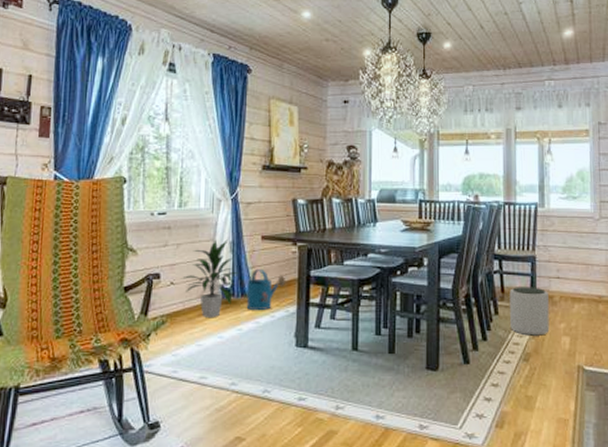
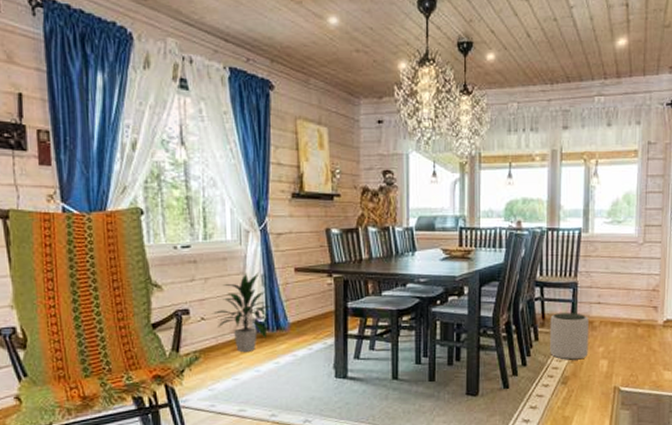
watering can: present [246,268,286,311] -> none [281,301,323,344]

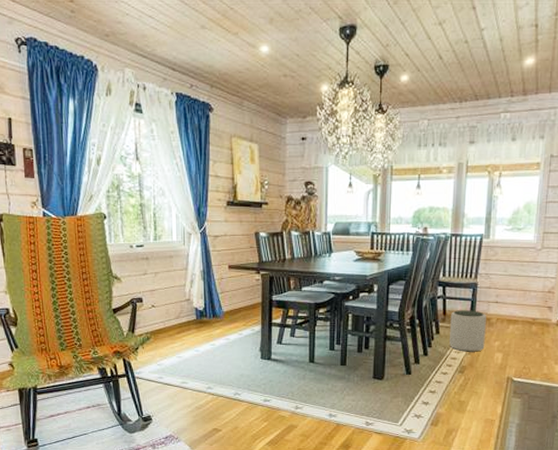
indoor plant: present [211,272,273,353] -> none [160,268,210,336]

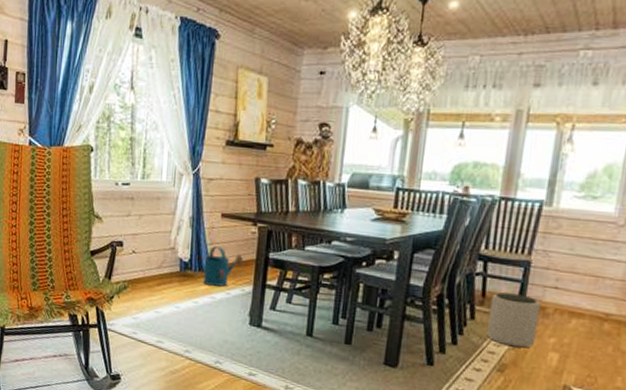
watering can: none [217,293,252,330] -> present [203,245,244,287]

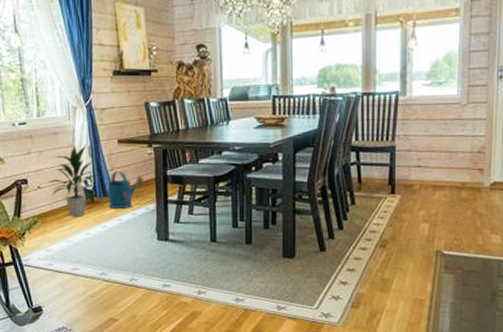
indoor plant: none [142,213,197,289] -> present [46,145,99,218]
plant pot: present [487,292,540,348] -> none [367,176,408,224]

